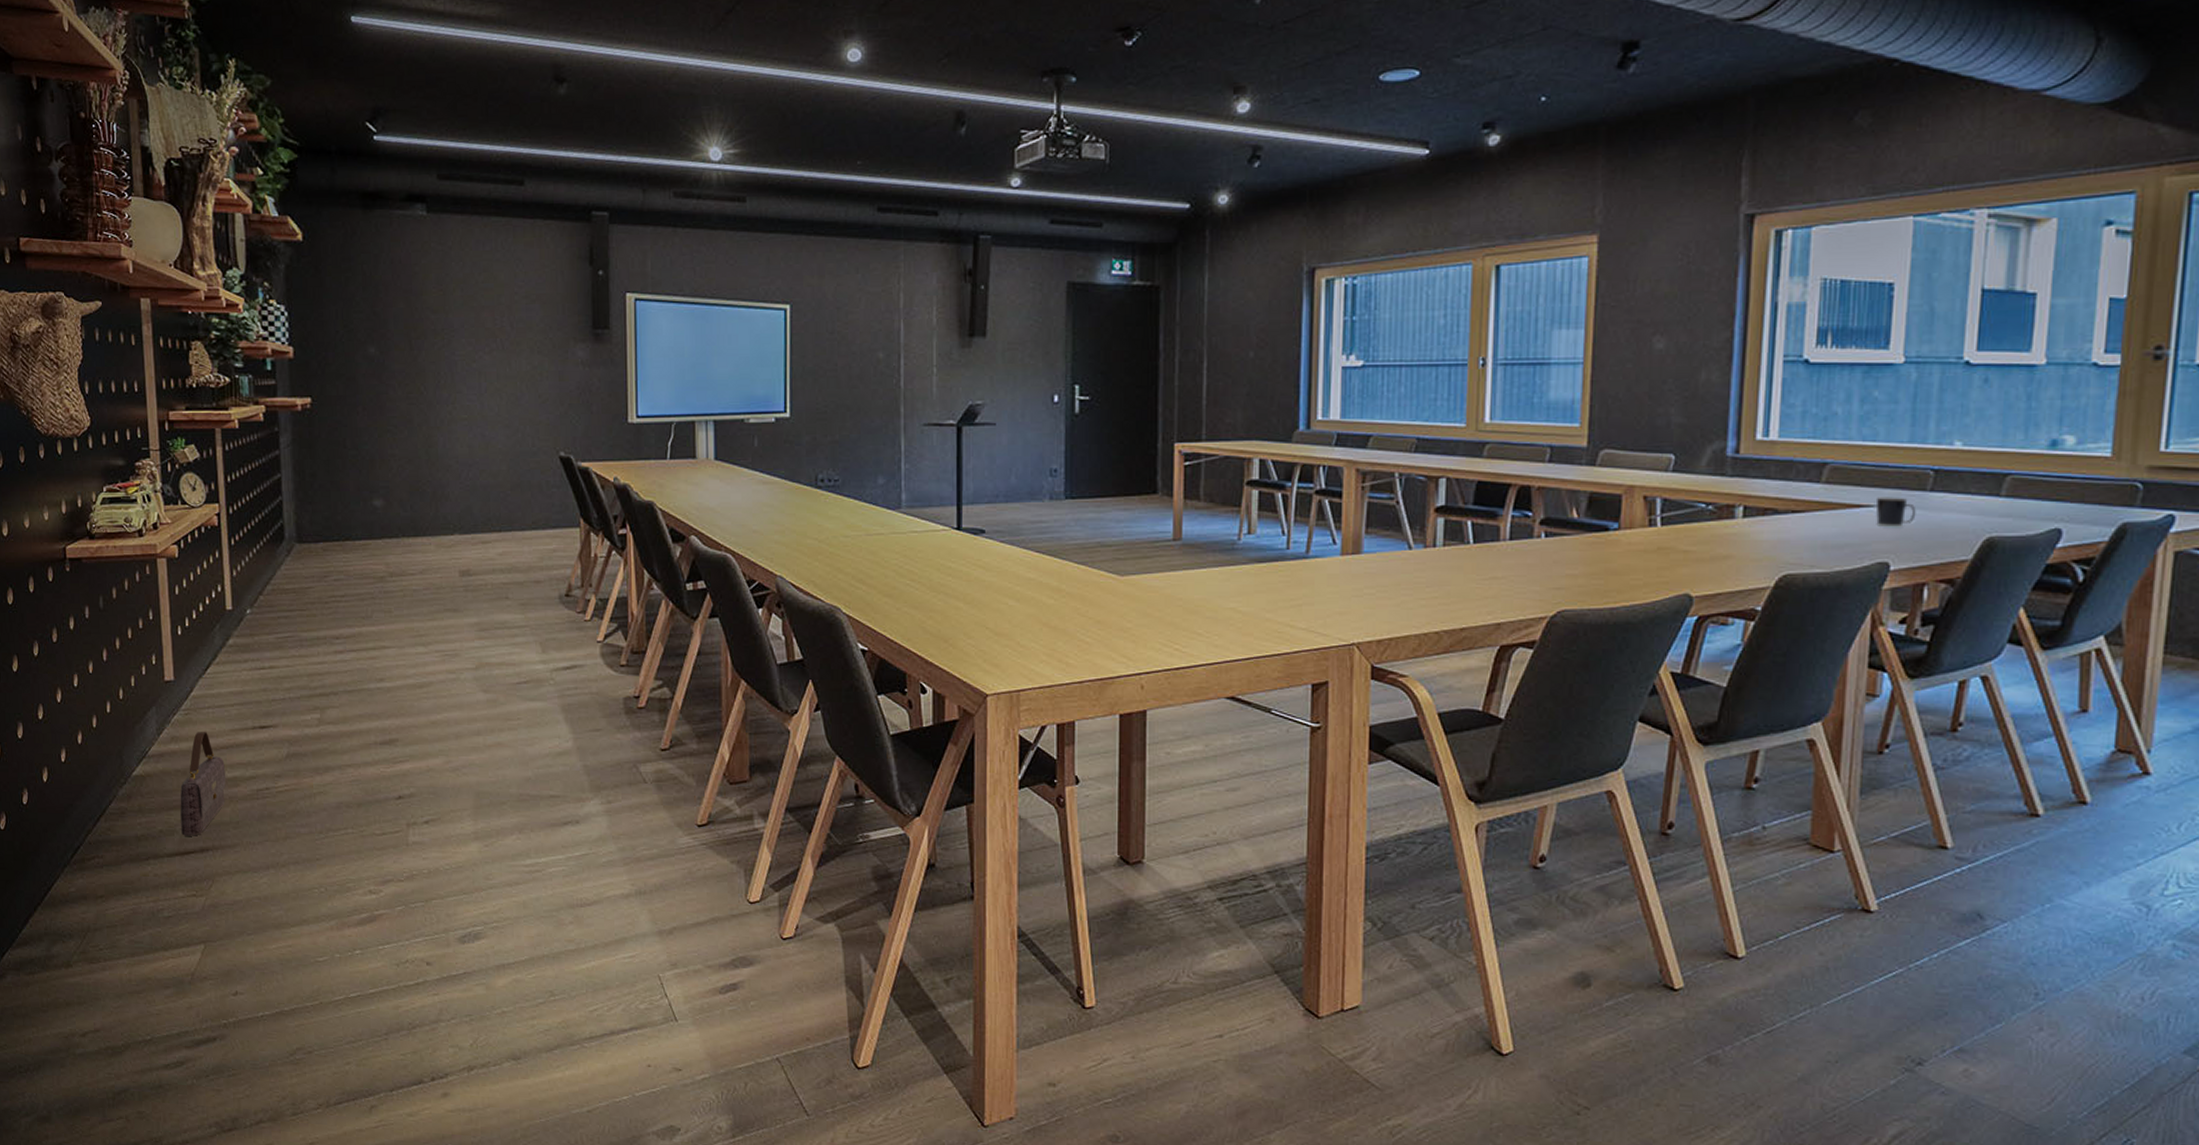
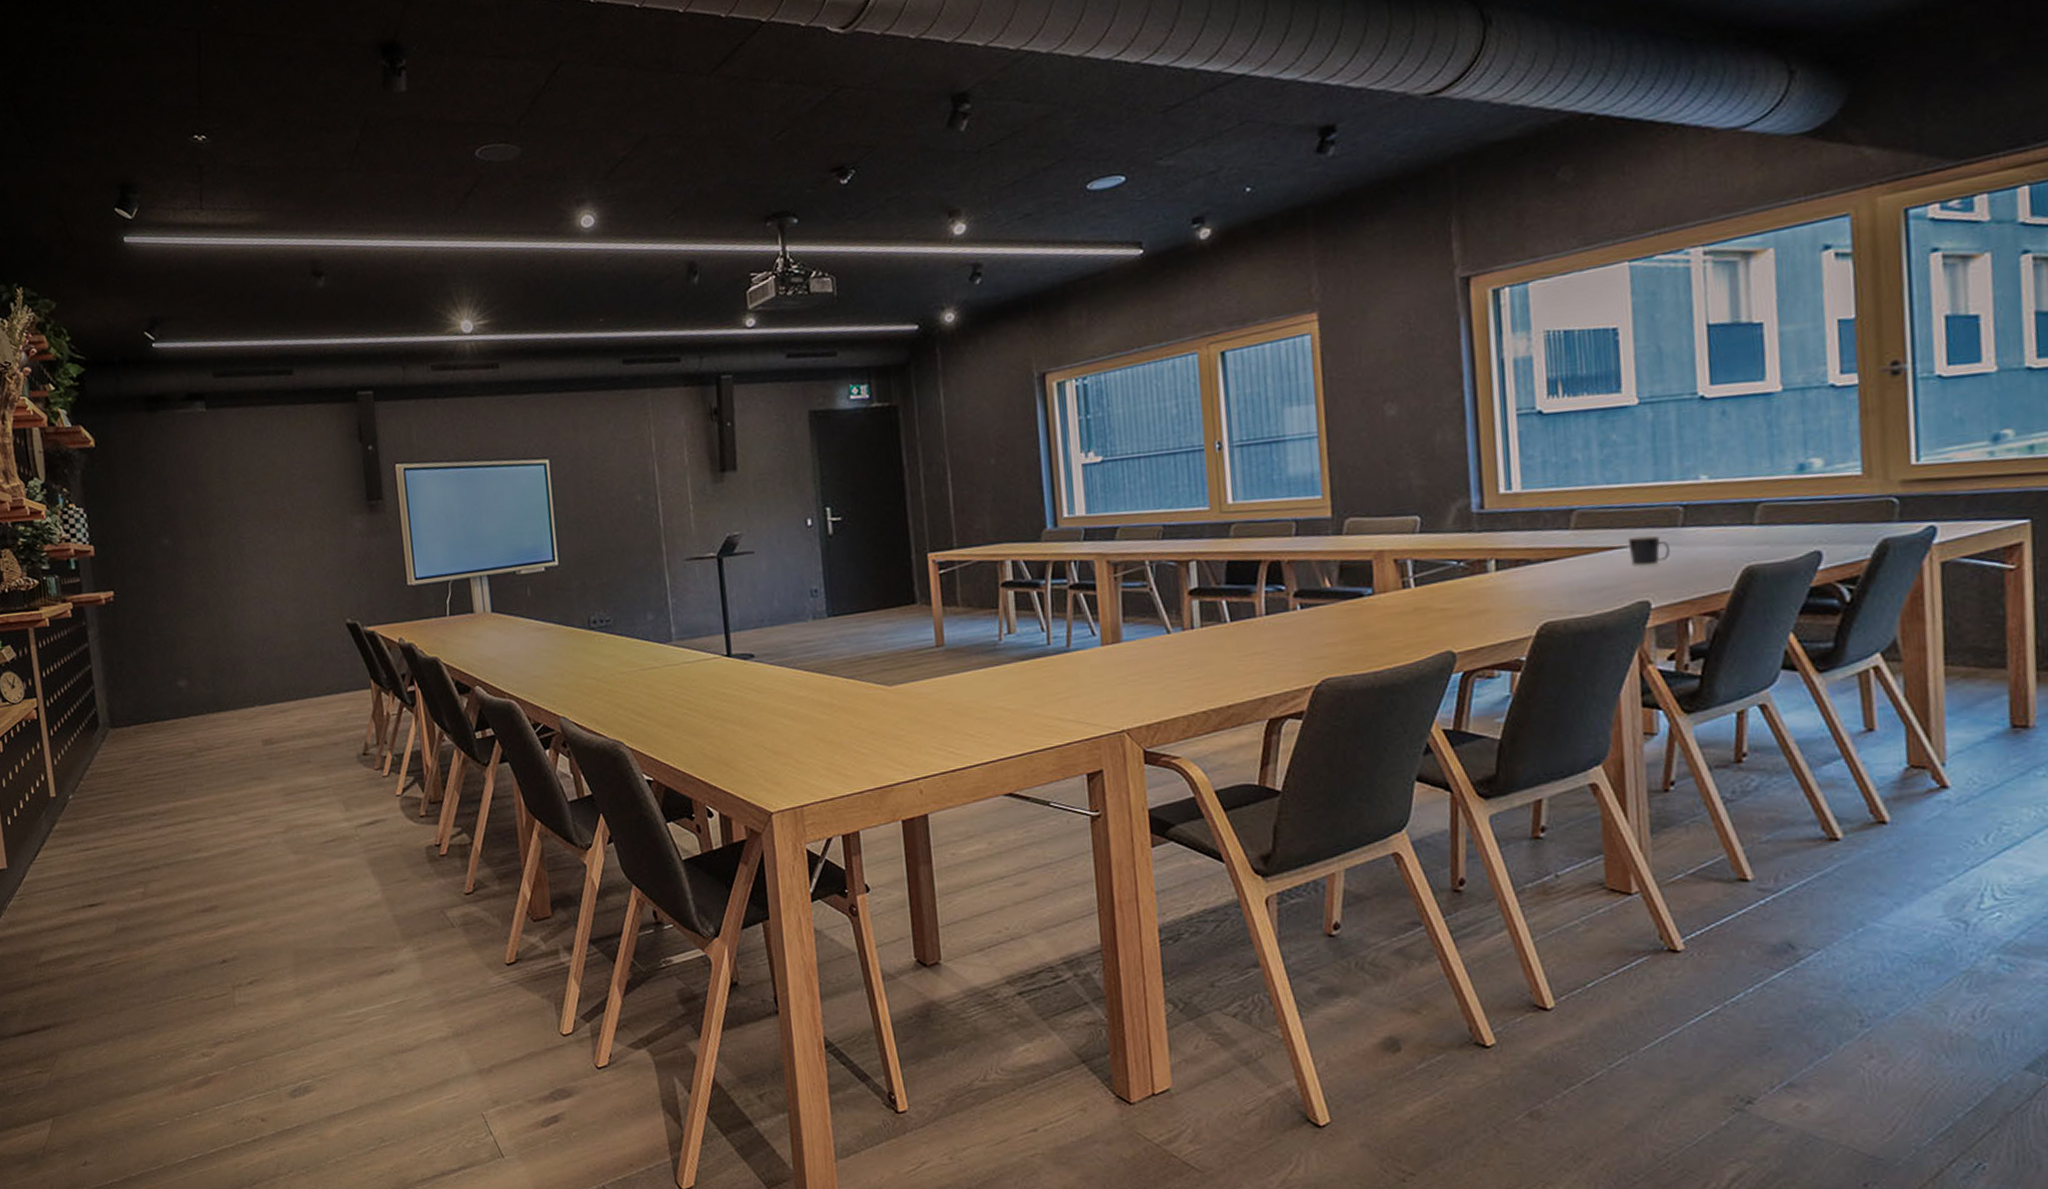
handbag: present [180,731,226,836] -> none [20,913,63,1016]

